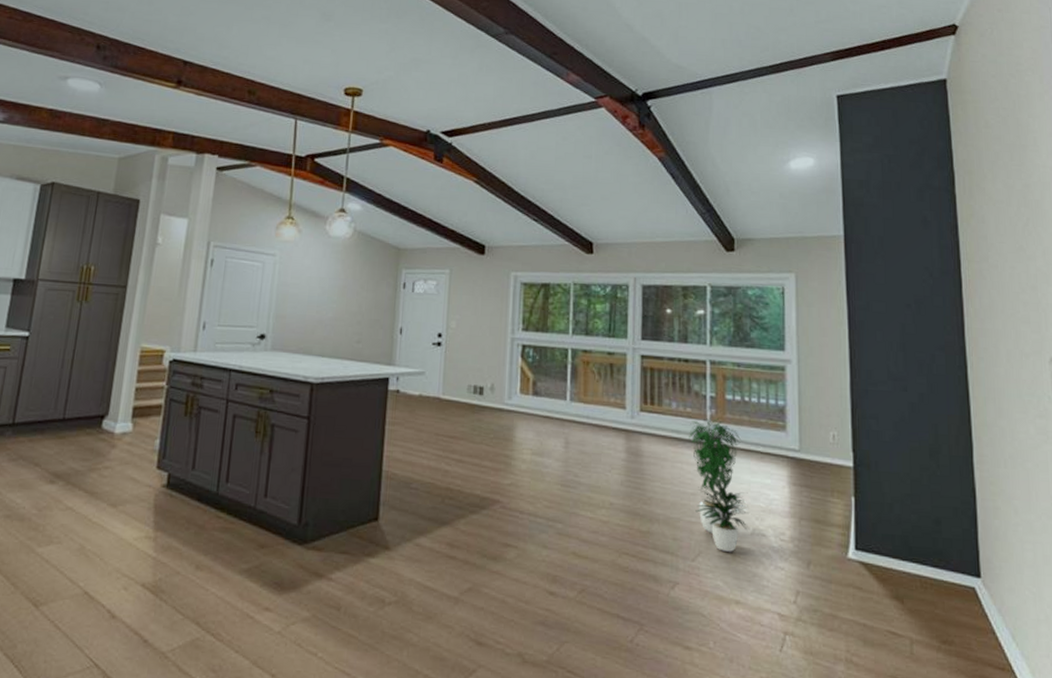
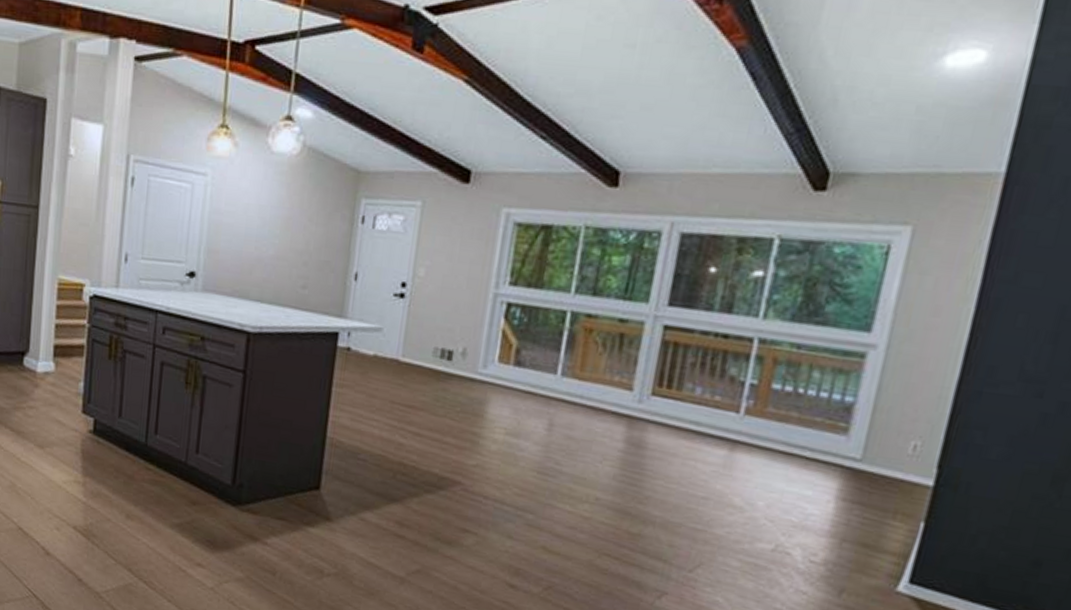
potted plant: present [689,414,749,552] -> none [703,406,782,568]

